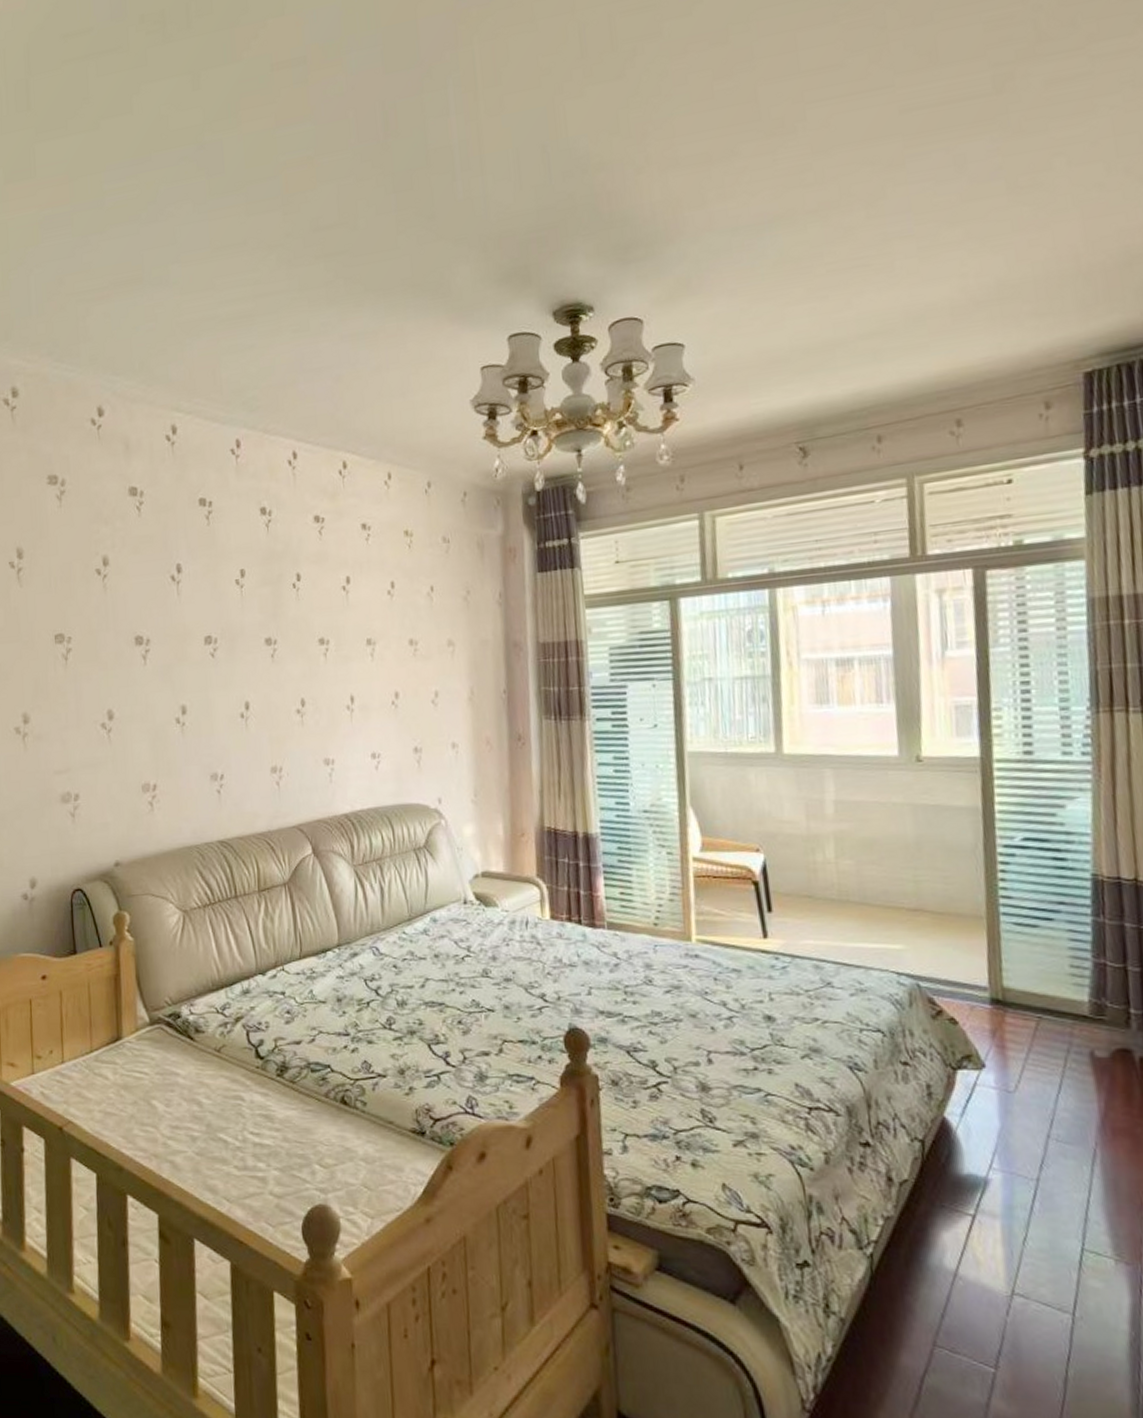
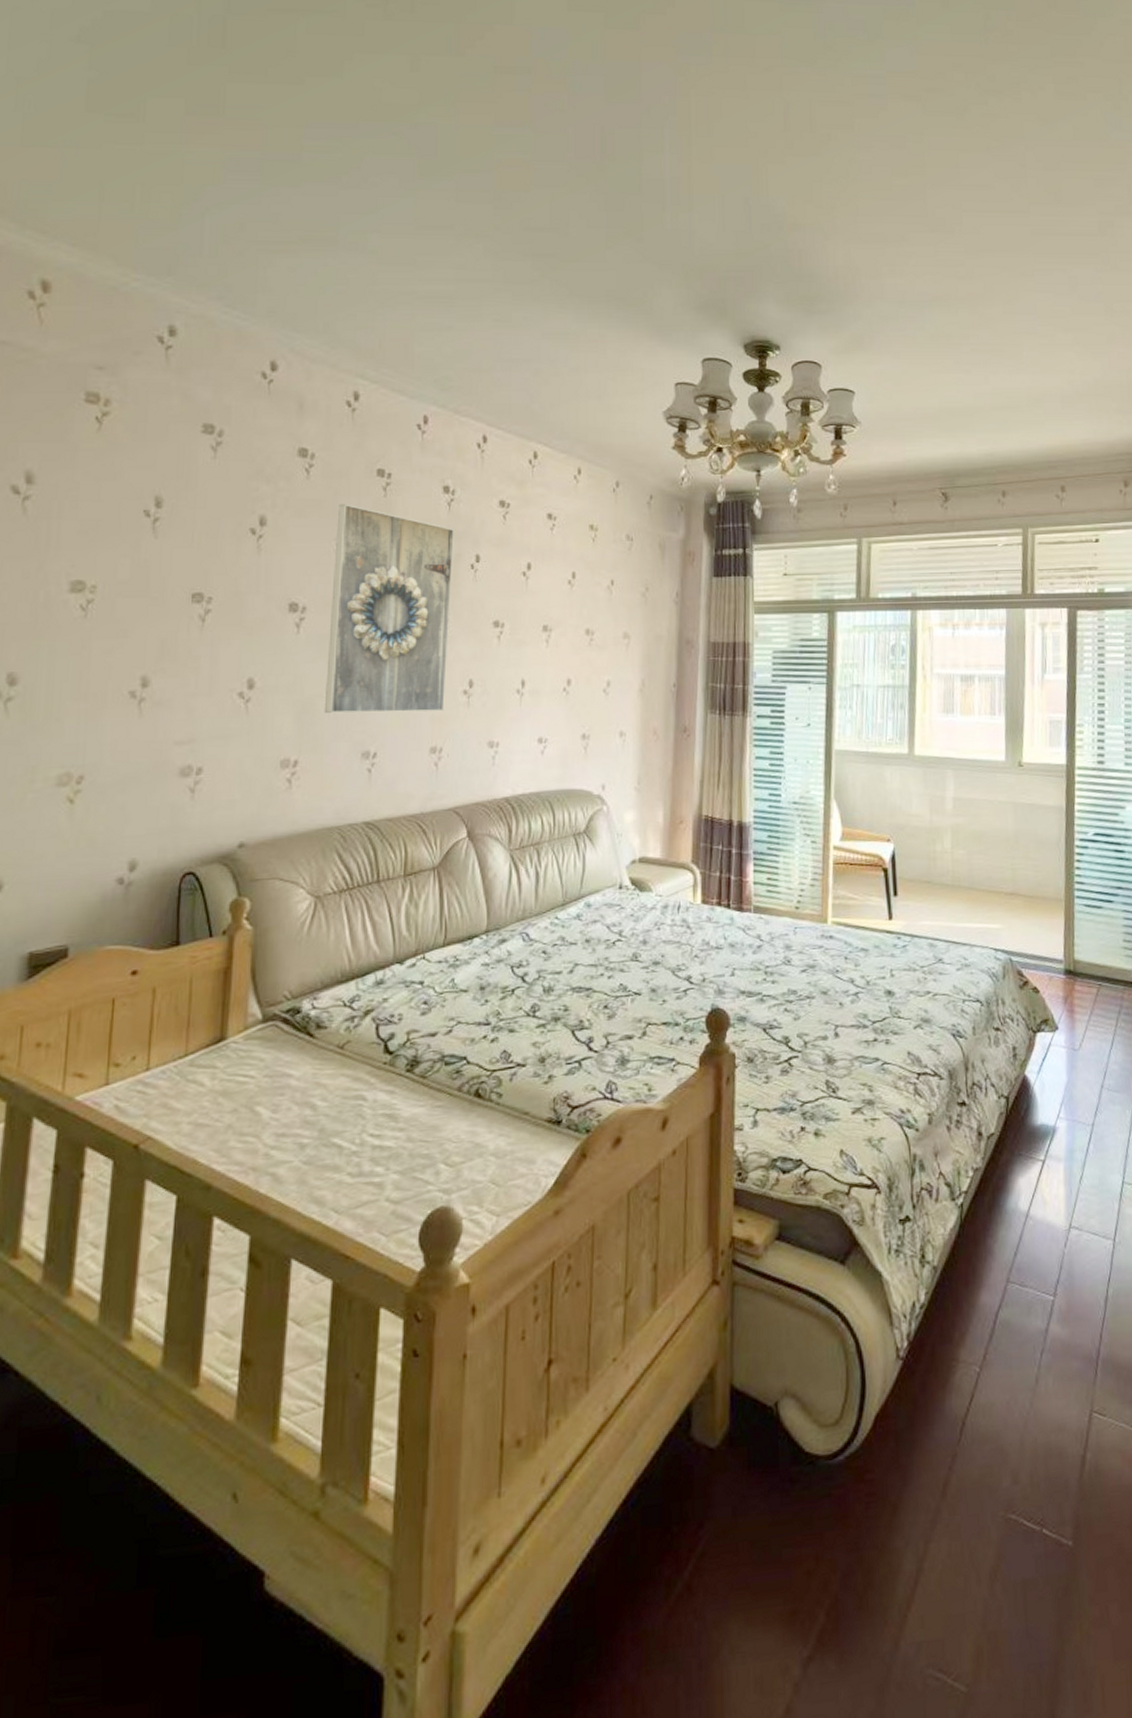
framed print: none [168,536,281,739] -> present [324,504,454,714]

